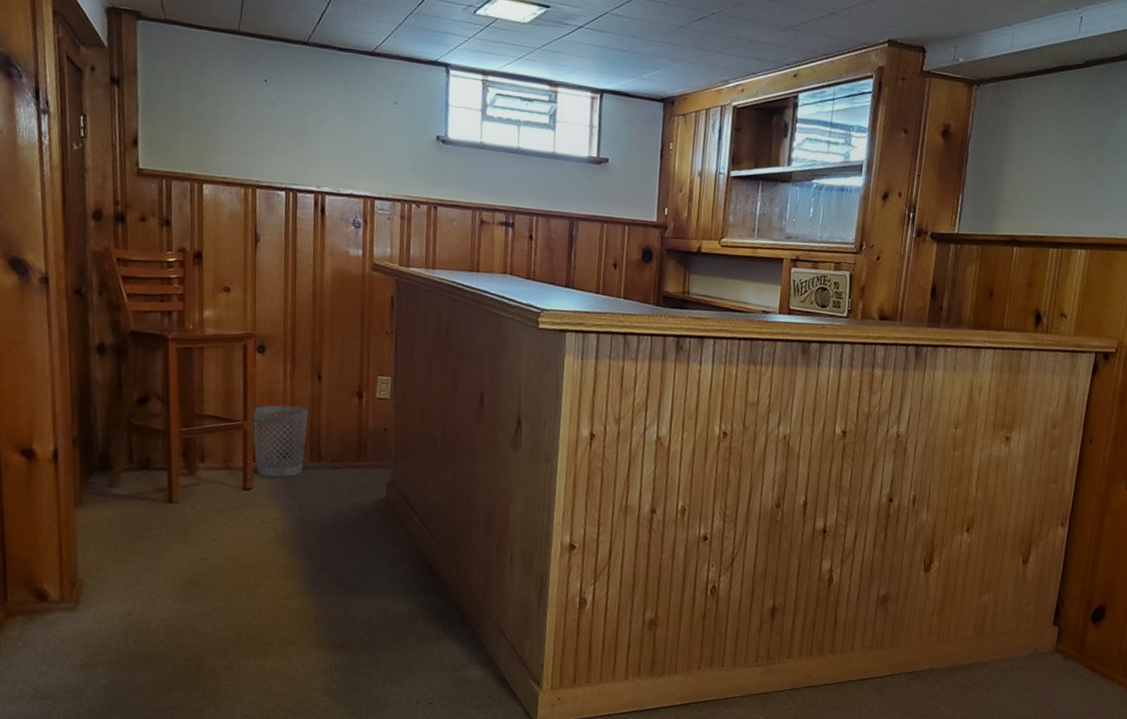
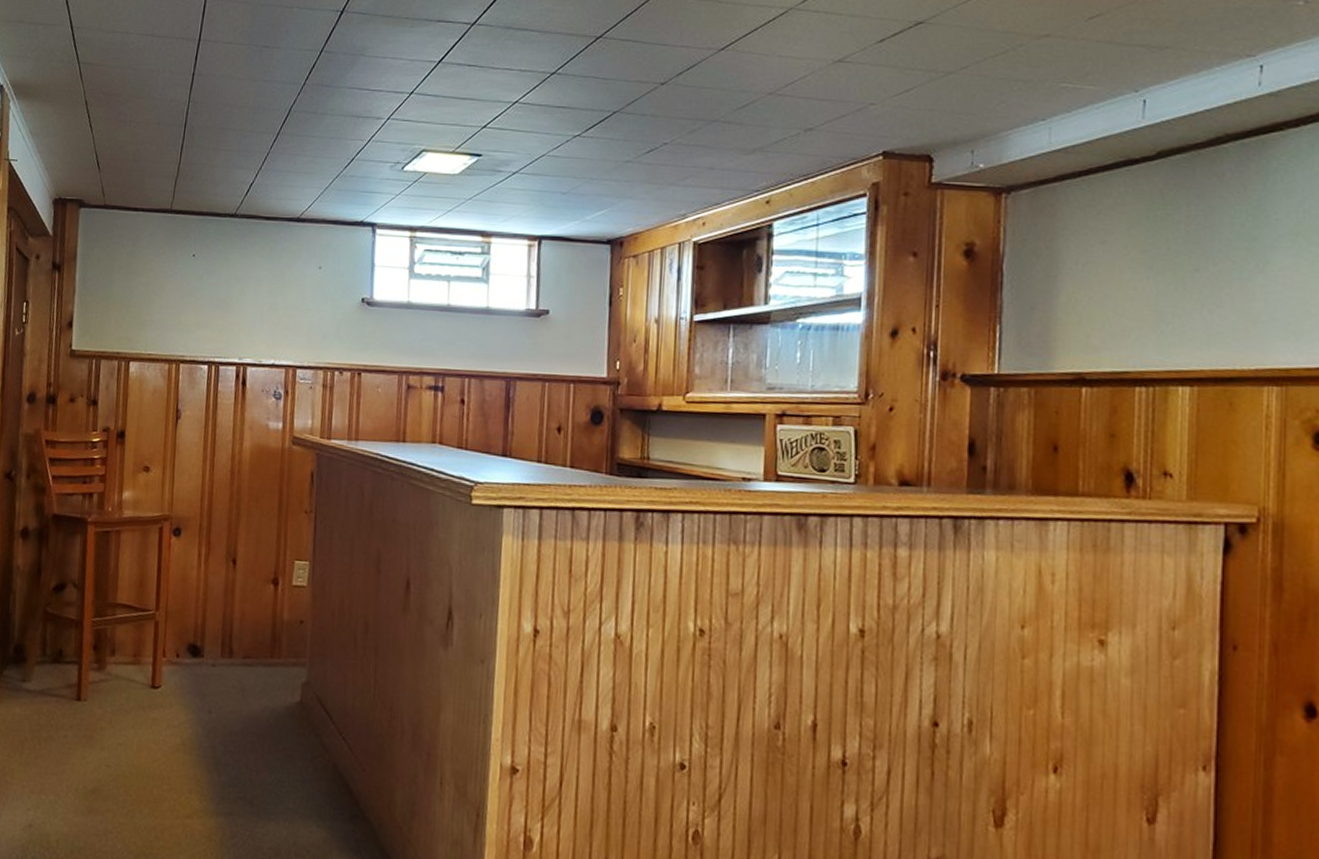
wastebasket: present [251,405,308,477] -> none [163,593,221,675]

